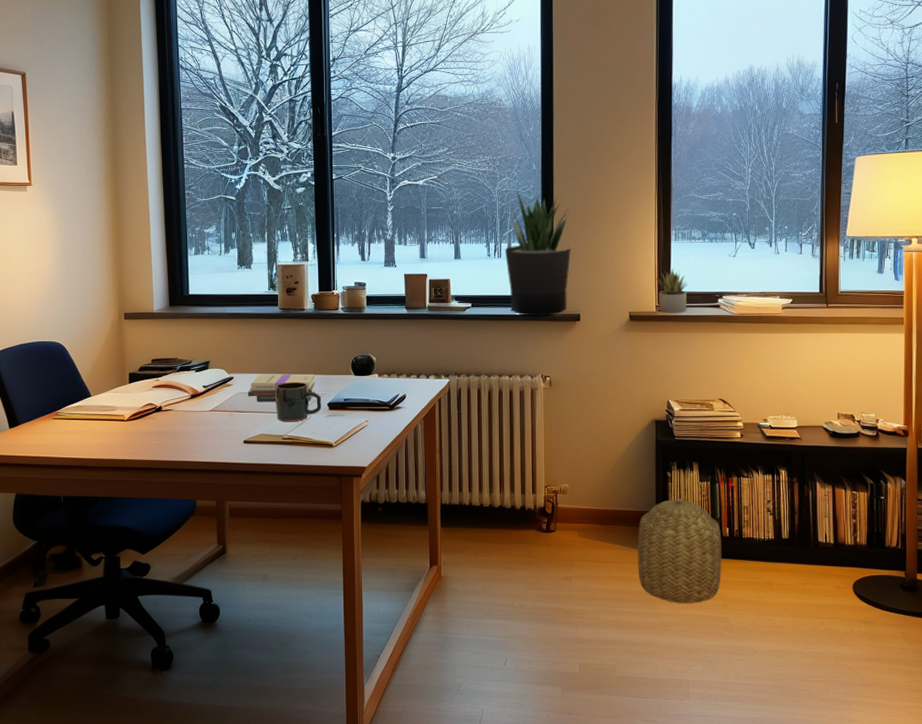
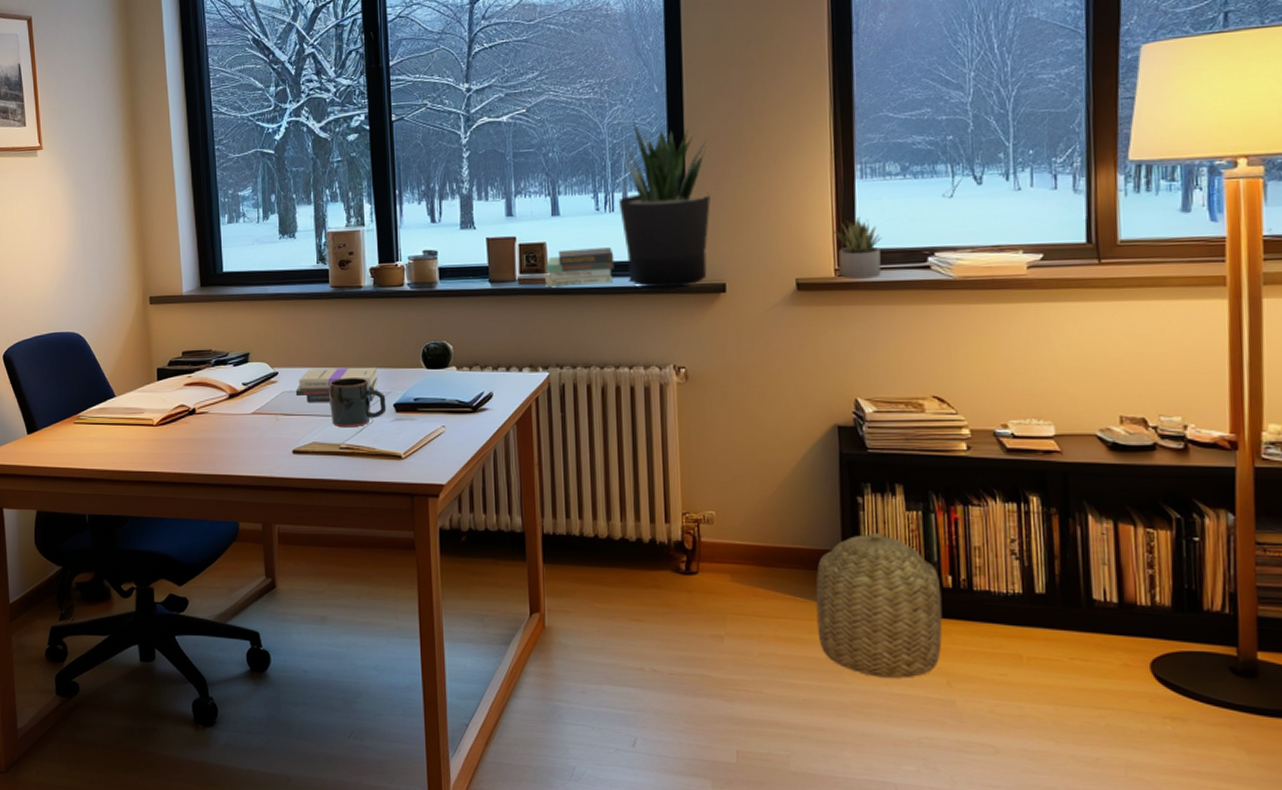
books: none [447,285,500,314] -> present [544,247,615,288]

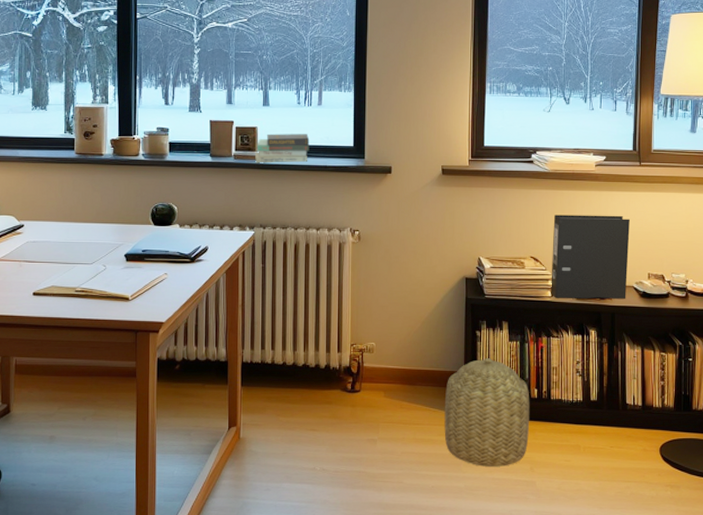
books: present [295,366,379,403] -> none [38,222,113,252]
mug: present [329,377,387,428] -> none [69,230,118,274]
planter: present [619,120,711,288] -> none [316,36,384,168]
succulent plant: present [834,216,883,279] -> none [470,121,503,168]
binder: none [965,335,1087,453] -> present [551,215,630,299]

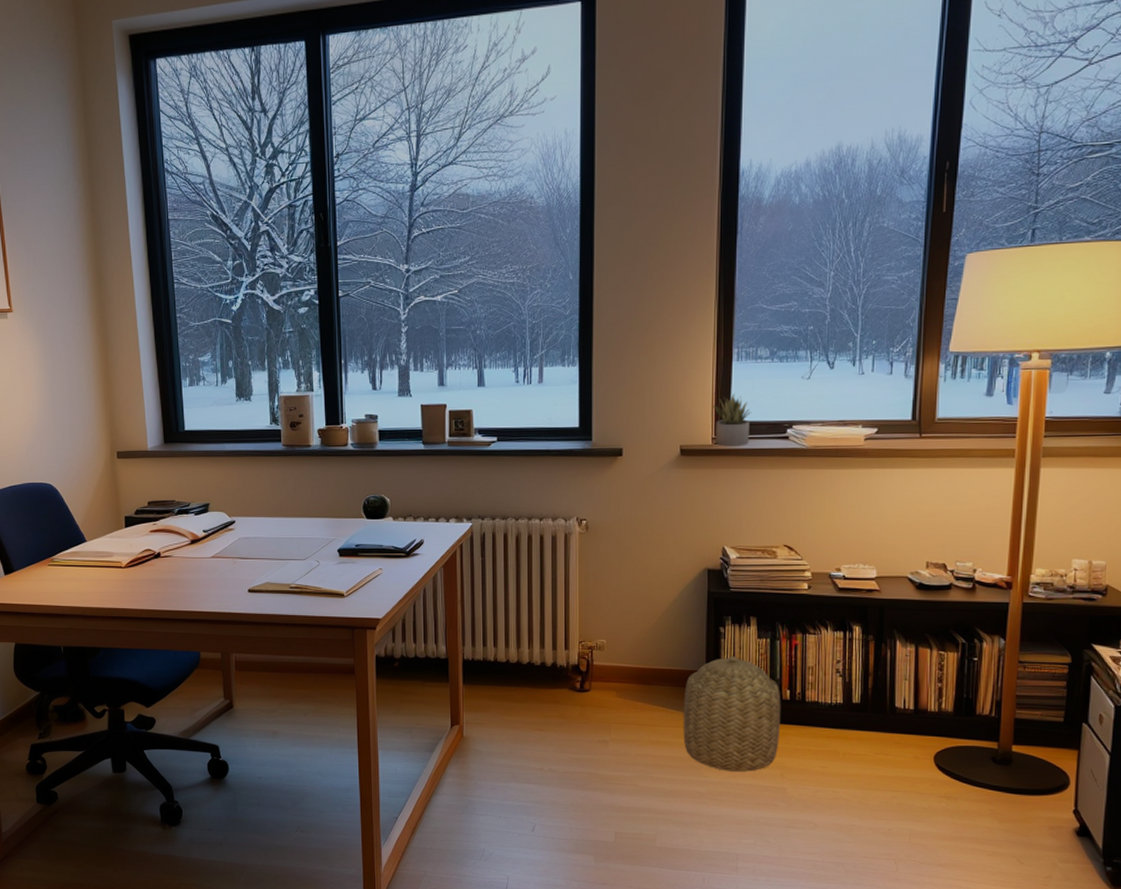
books: present [254,133,310,164] -> none [470,415,530,450]
succulent plant: none [470,121,503,168] -> present [713,393,752,447]
binder: present [551,215,630,299] -> none [807,496,905,591]

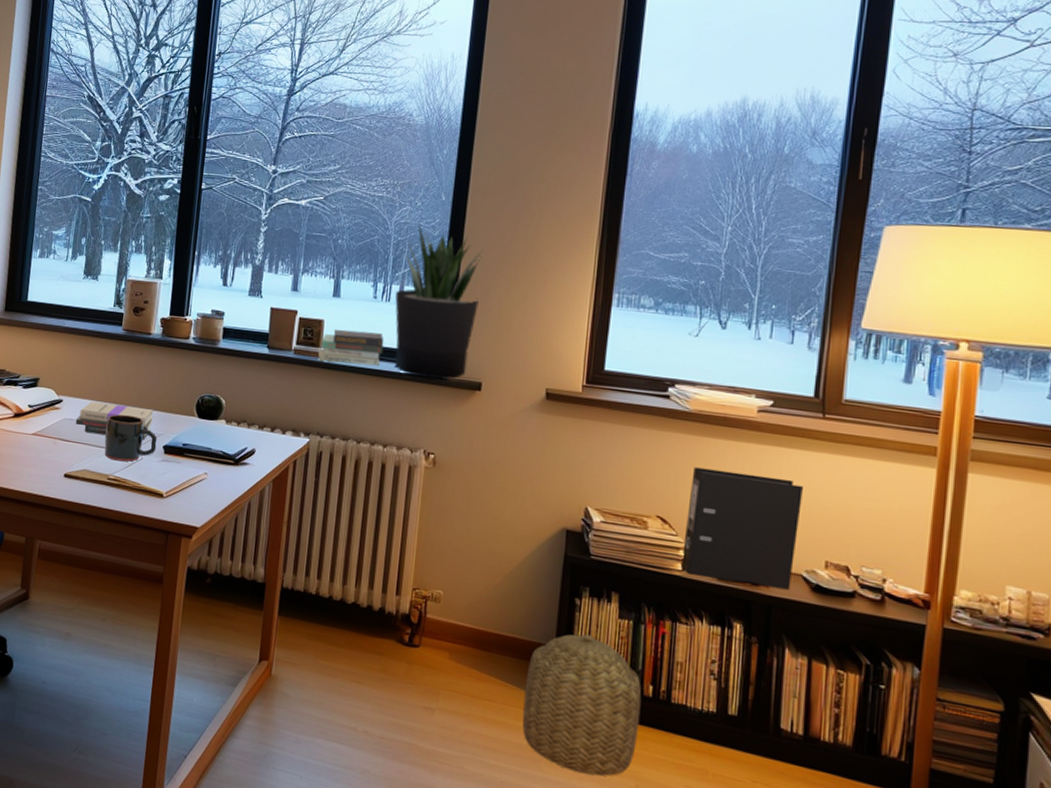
books: none [250,516,325,548] -> present [75,402,154,440]
mug: none [281,525,331,570] -> present [104,414,158,462]
books: none [470,415,530,450] -> present [318,328,384,367]
planter: none [536,304,613,451] -> present [394,222,484,380]
succulent plant: present [713,393,752,447] -> none [586,340,630,400]
binder: none [807,496,905,591] -> present [681,467,803,590]

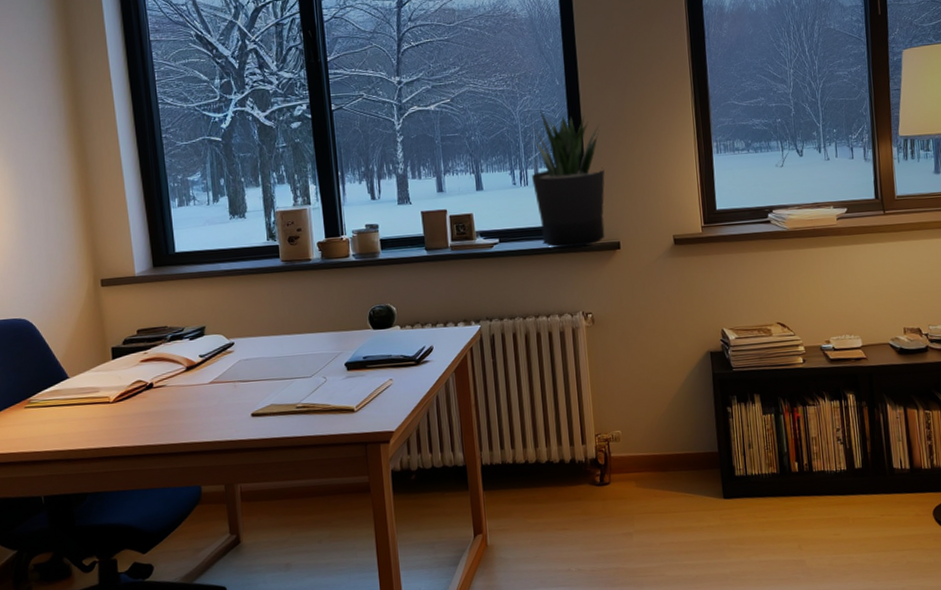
books: present [75,402,154,440] -> none [251,331,330,369]
mug: present [104,414,158,462] -> none [284,341,339,389]
books: present [318,328,384,367] -> none [472,216,531,252]
basket: present [522,634,642,776] -> none [700,434,794,550]
binder: present [681,467,803,590] -> none [797,269,883,364]

